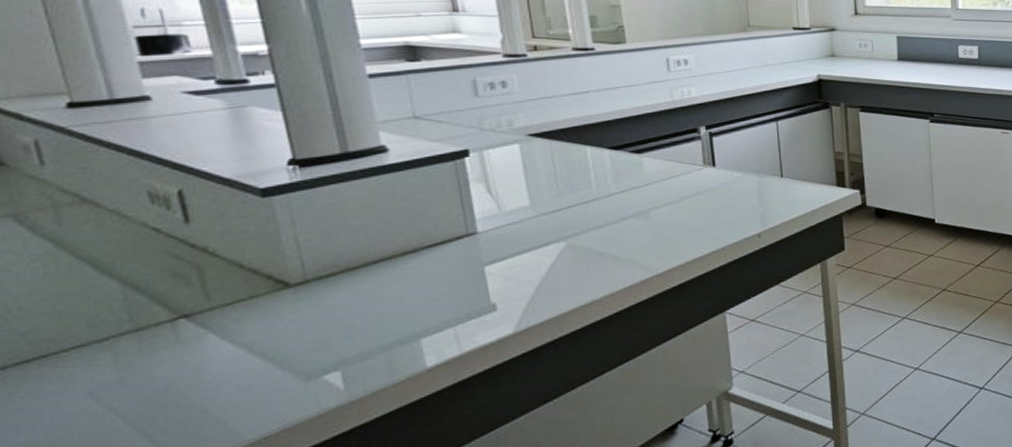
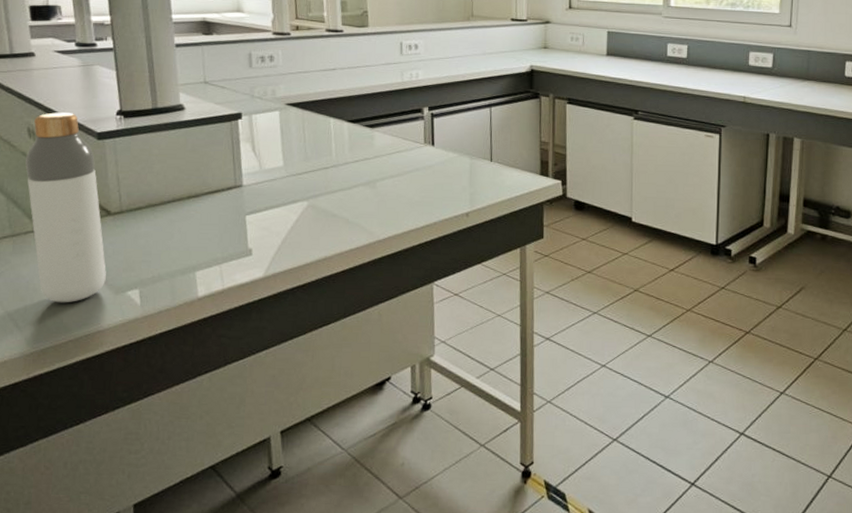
bottle: none [149,167,290,405] -> present [25,112,106,303]

